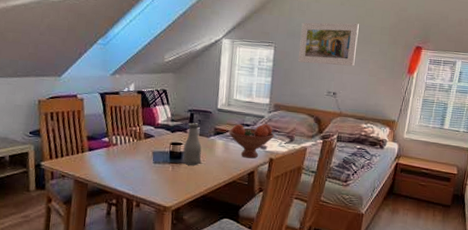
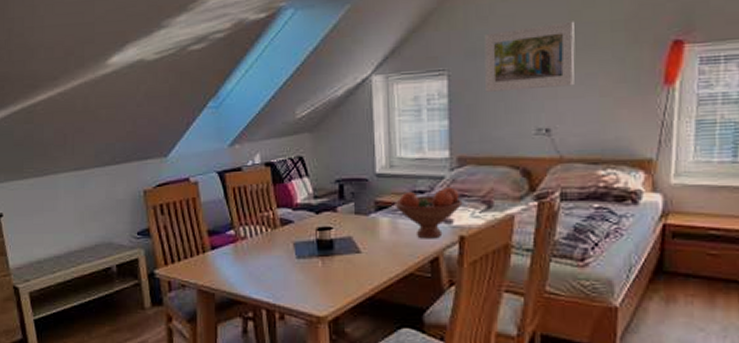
bottle: present [183,122,202,166] -> none [335,197,360,257]

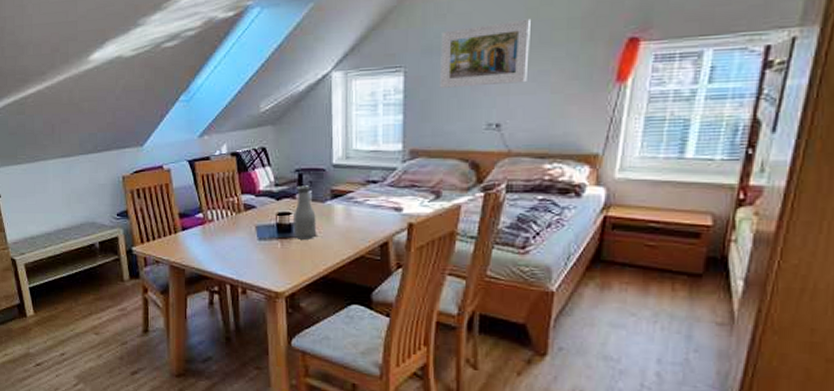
bottle: none [335,197,360,257] -> present [293,185,316,240]
fruit bowl: present [394,187,463,239] -> none [349,178,413,225]

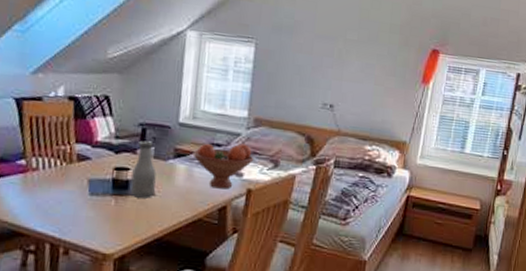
fruit bowl: none [349,178,413,225] -> present [192,143,254,189]
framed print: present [440,18,531,88] -> none [286,13,363,72]

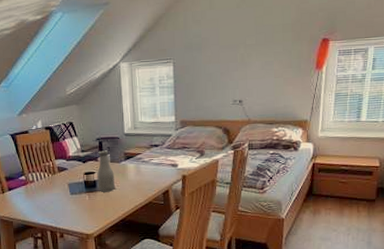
fruit bowl: present [192,143,254,189] -> none [138,142,184,178]

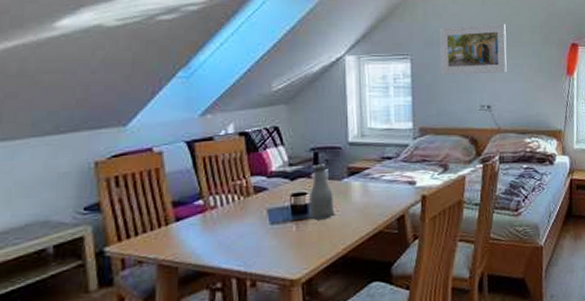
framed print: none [198,24,259,75] -> present [439,23,507,74]

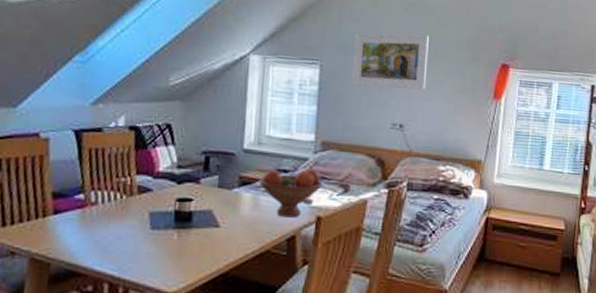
bottle: present [310,164,333,220] -> none [194,169,221,231]
fruit bowl: none [365,153,424,200] -> present [258,168,323,218]

